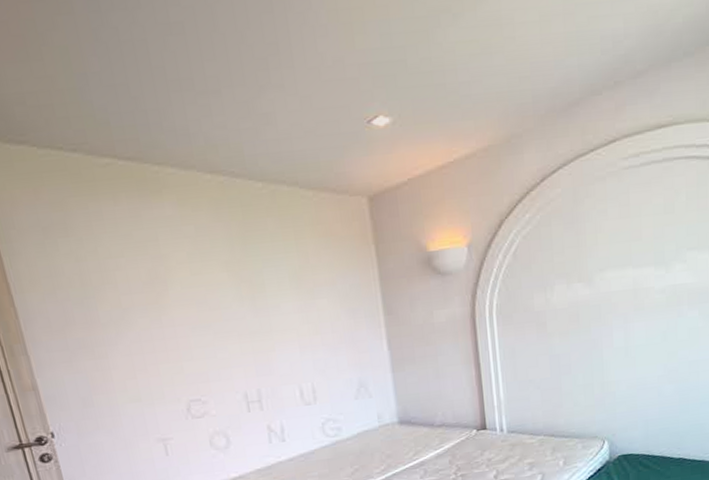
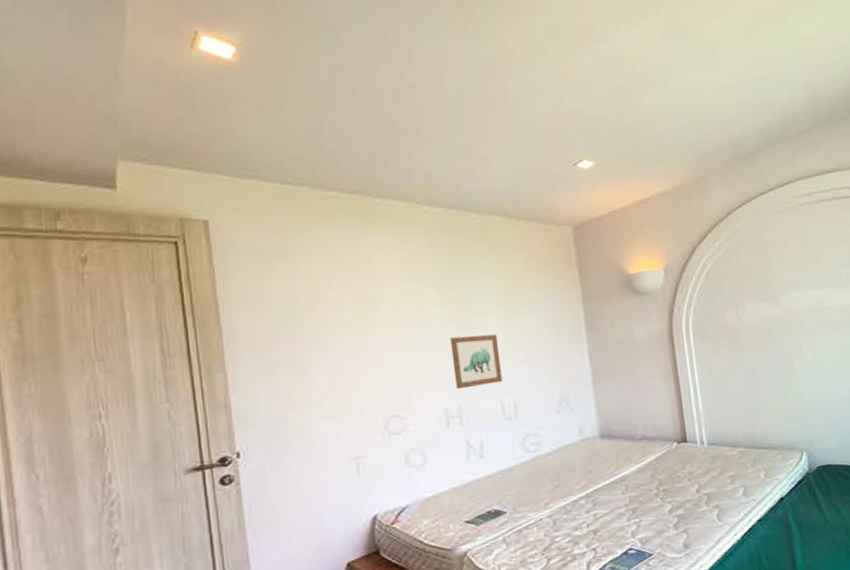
wall art: none [244,317,300,375] -> present [450,334,503,390]

